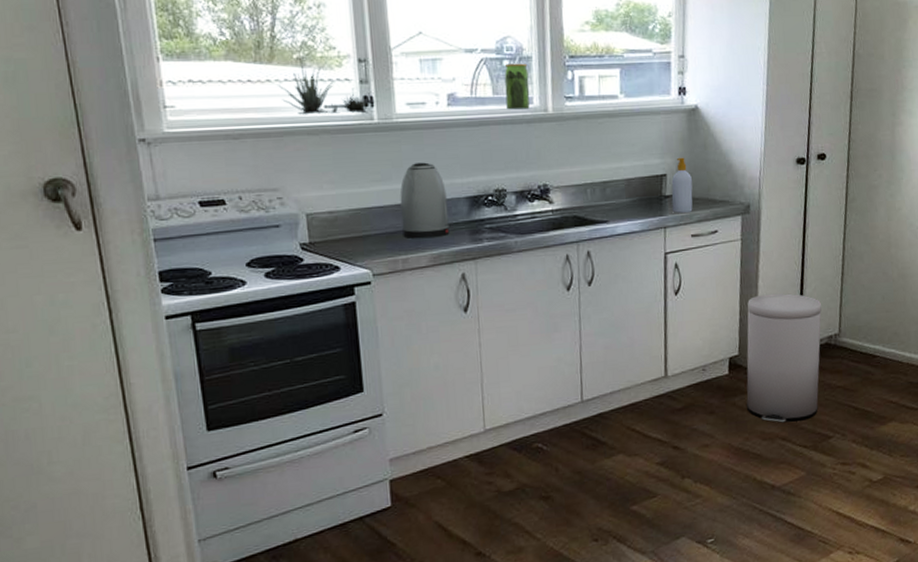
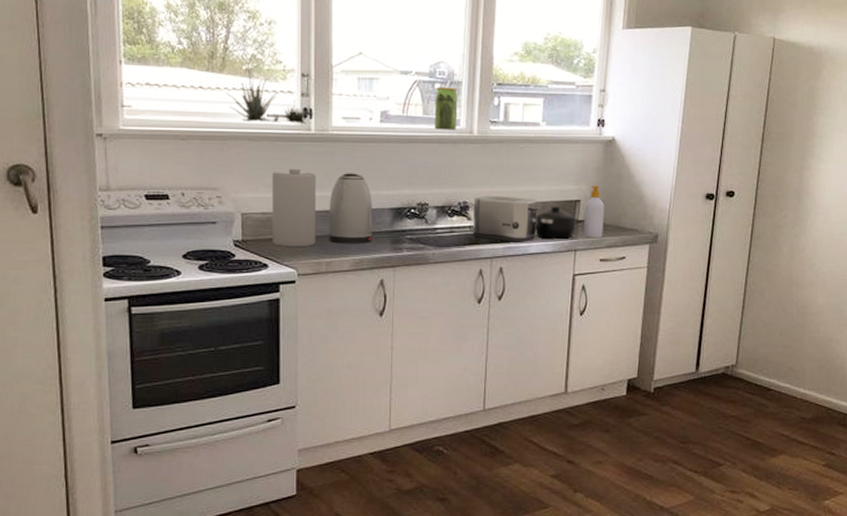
paper towel holder: none [335,161,389,247] -> present [271,168,316,247]
toaster: none [553,175,623,225] -> present [472,195,539,243]
saucepan: none [620,181,663,217] -> present [535,205,575,239]
pedal bin: present [746,293,822,424] -> none [641,321,721,448]

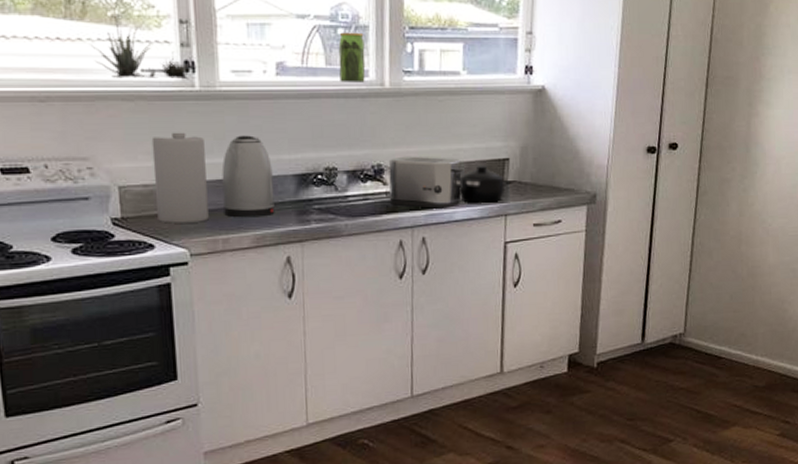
soap bottle: present [583,185,604,239] -> none [513,141,537,201]

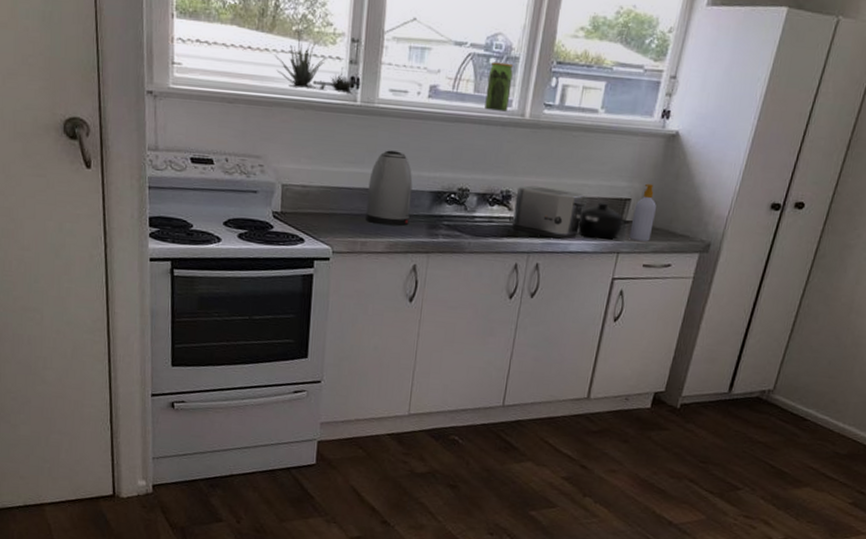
paper towel holder: present [151,132,209,224] -> none [310,141,358,225]
soap bottle: none [513,141,537,201] -> present [629,183,656,243]

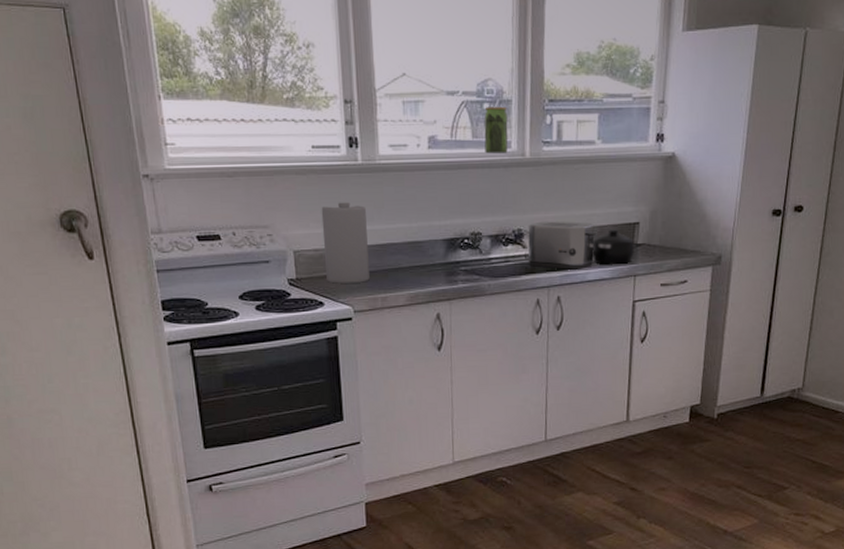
succulent plant: present [274,27,354,95] -> none [269,95,353,155]
paper towel holder: none [310,141,358,225] -> present [321,202,370,284]
kettle: present [366,150,413,226] -> none [380,204,427,279]
soap bottle: present [629,183,656,243] -> none [643,205,665,263]

